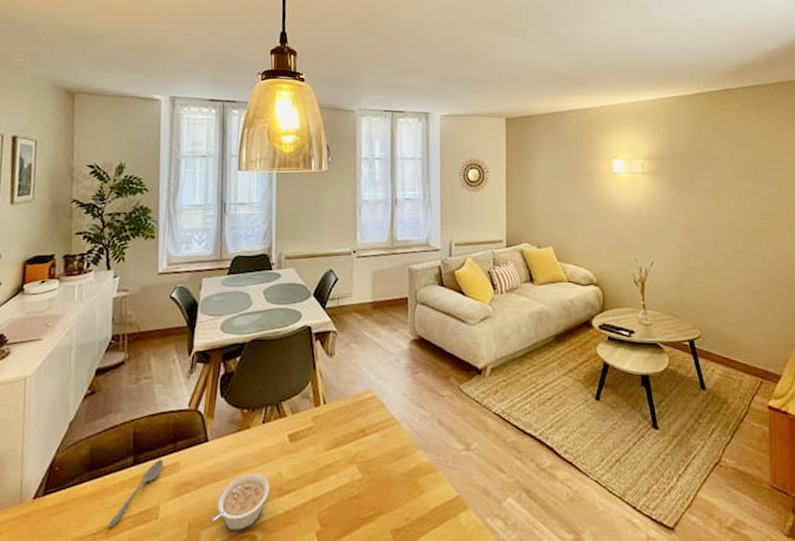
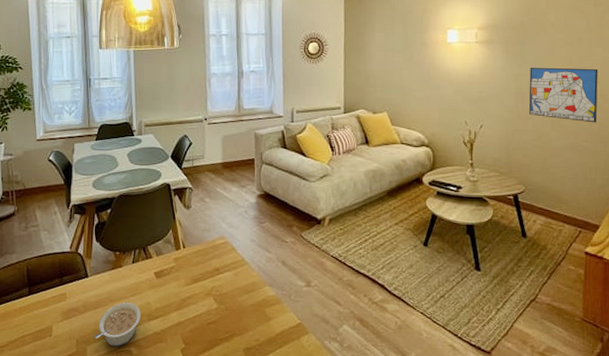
spoon: present [108,460,164,528] -> none [13,291,53,342]
wall art: none [698,201,769,262] -> present [529,68,598,123]

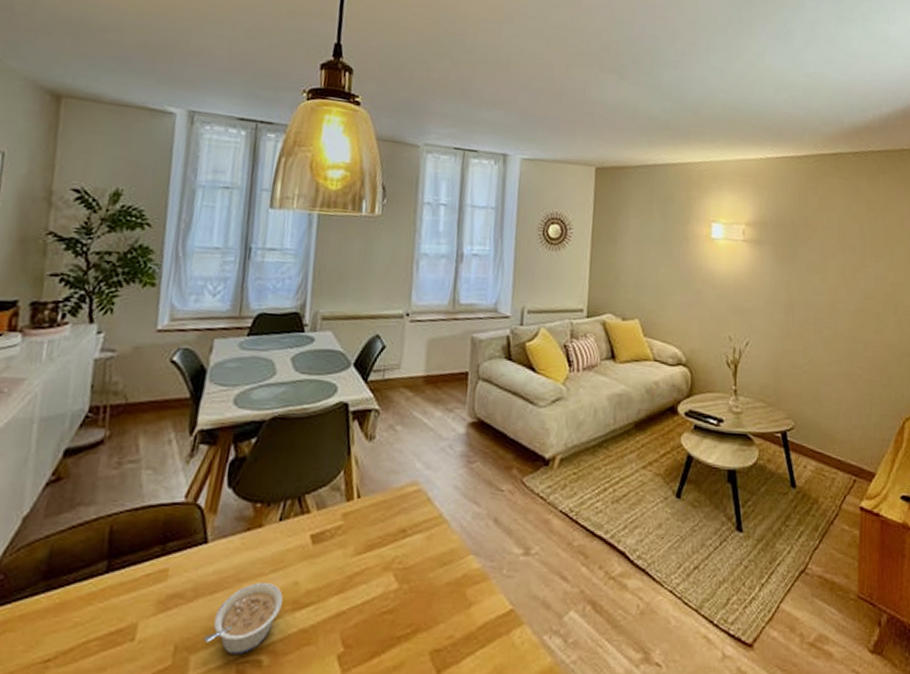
wall art: present [529,68,598,123] -> none [800,276,872,347]

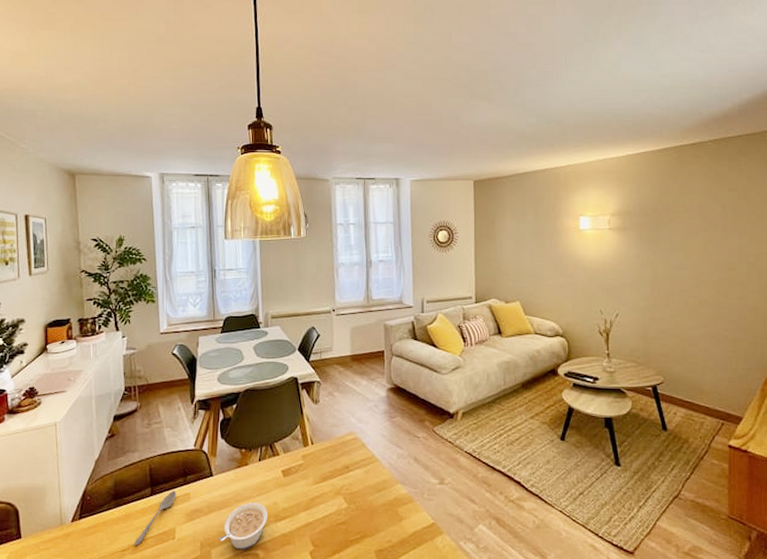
spoon: none [66,565,148,653] -> present [134,491,176,546]

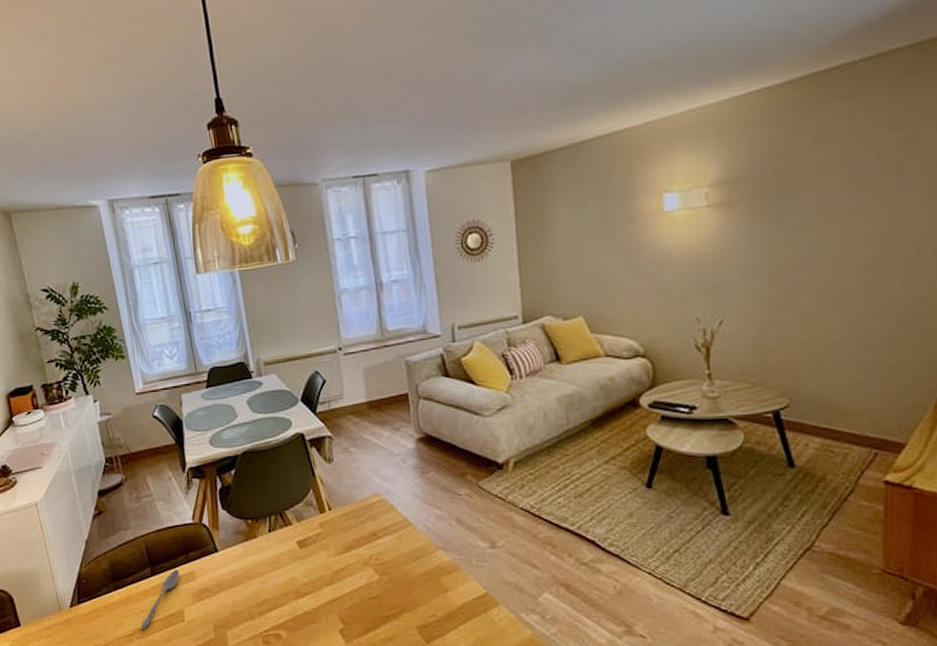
legume: present [219,503,267,550] -> none [233,579,286,631]

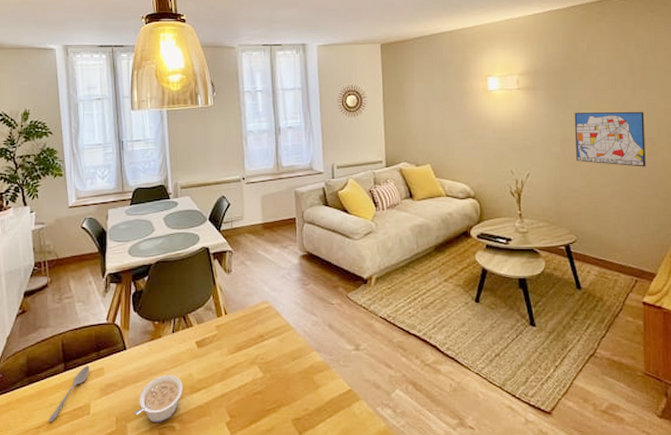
legume: none [233,579,286,631] -> present [134,375,183,423]
wall art: none [790,223,899,302] -> present [574,111,646,167]

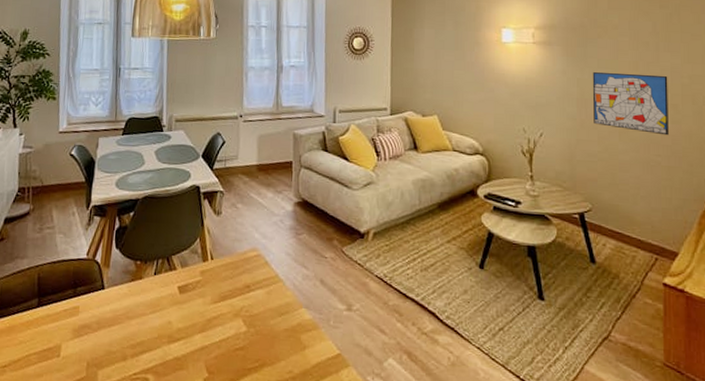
spoon: present [49,366,90,422] -> none [16,303,65,362]
legume: present [134,375,183,423] -> none [106,320,161,373]

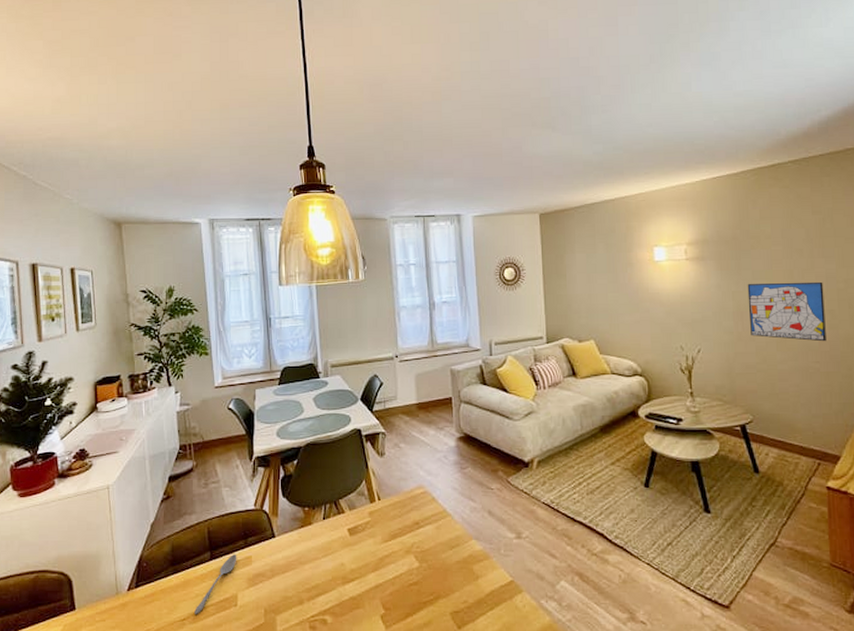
spoon: none [16,303,65,362] -> present [194,554,237,614]

